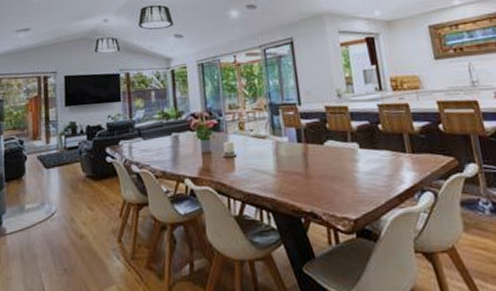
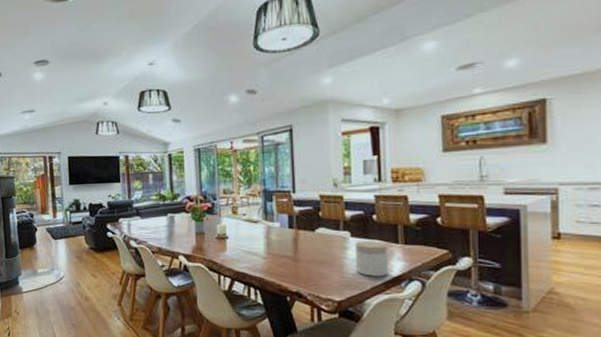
jar: none [365,151,401,190] -> present [356,241,389,276]

